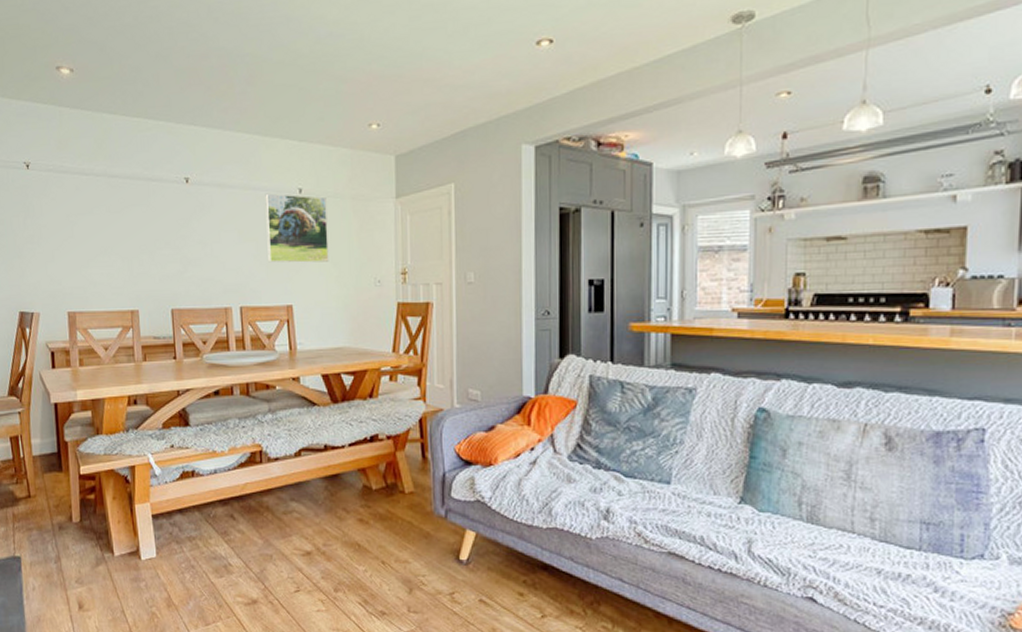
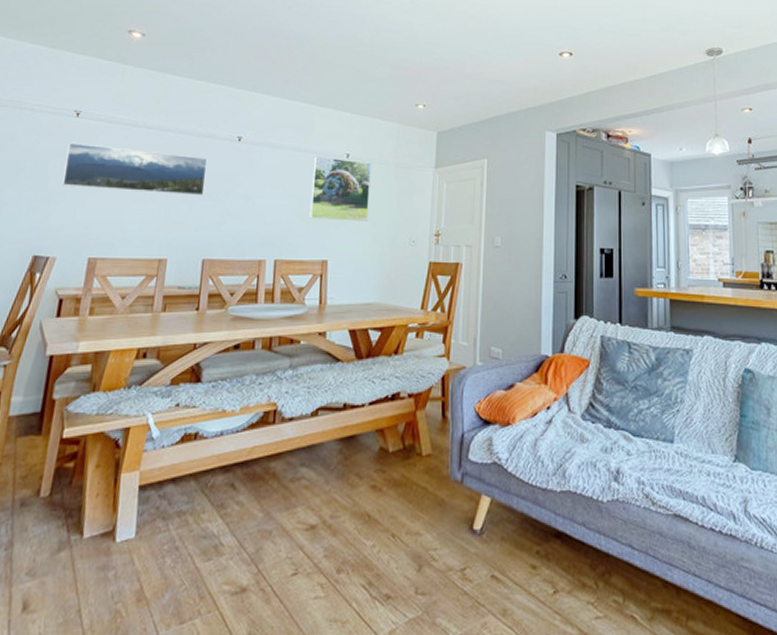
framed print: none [26,196,162,245] -> present [62,142,208,196]

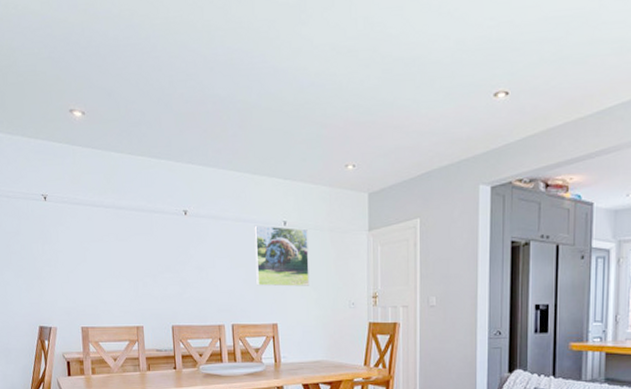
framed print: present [62,142,208,196] -> none [44,225,163,269]

